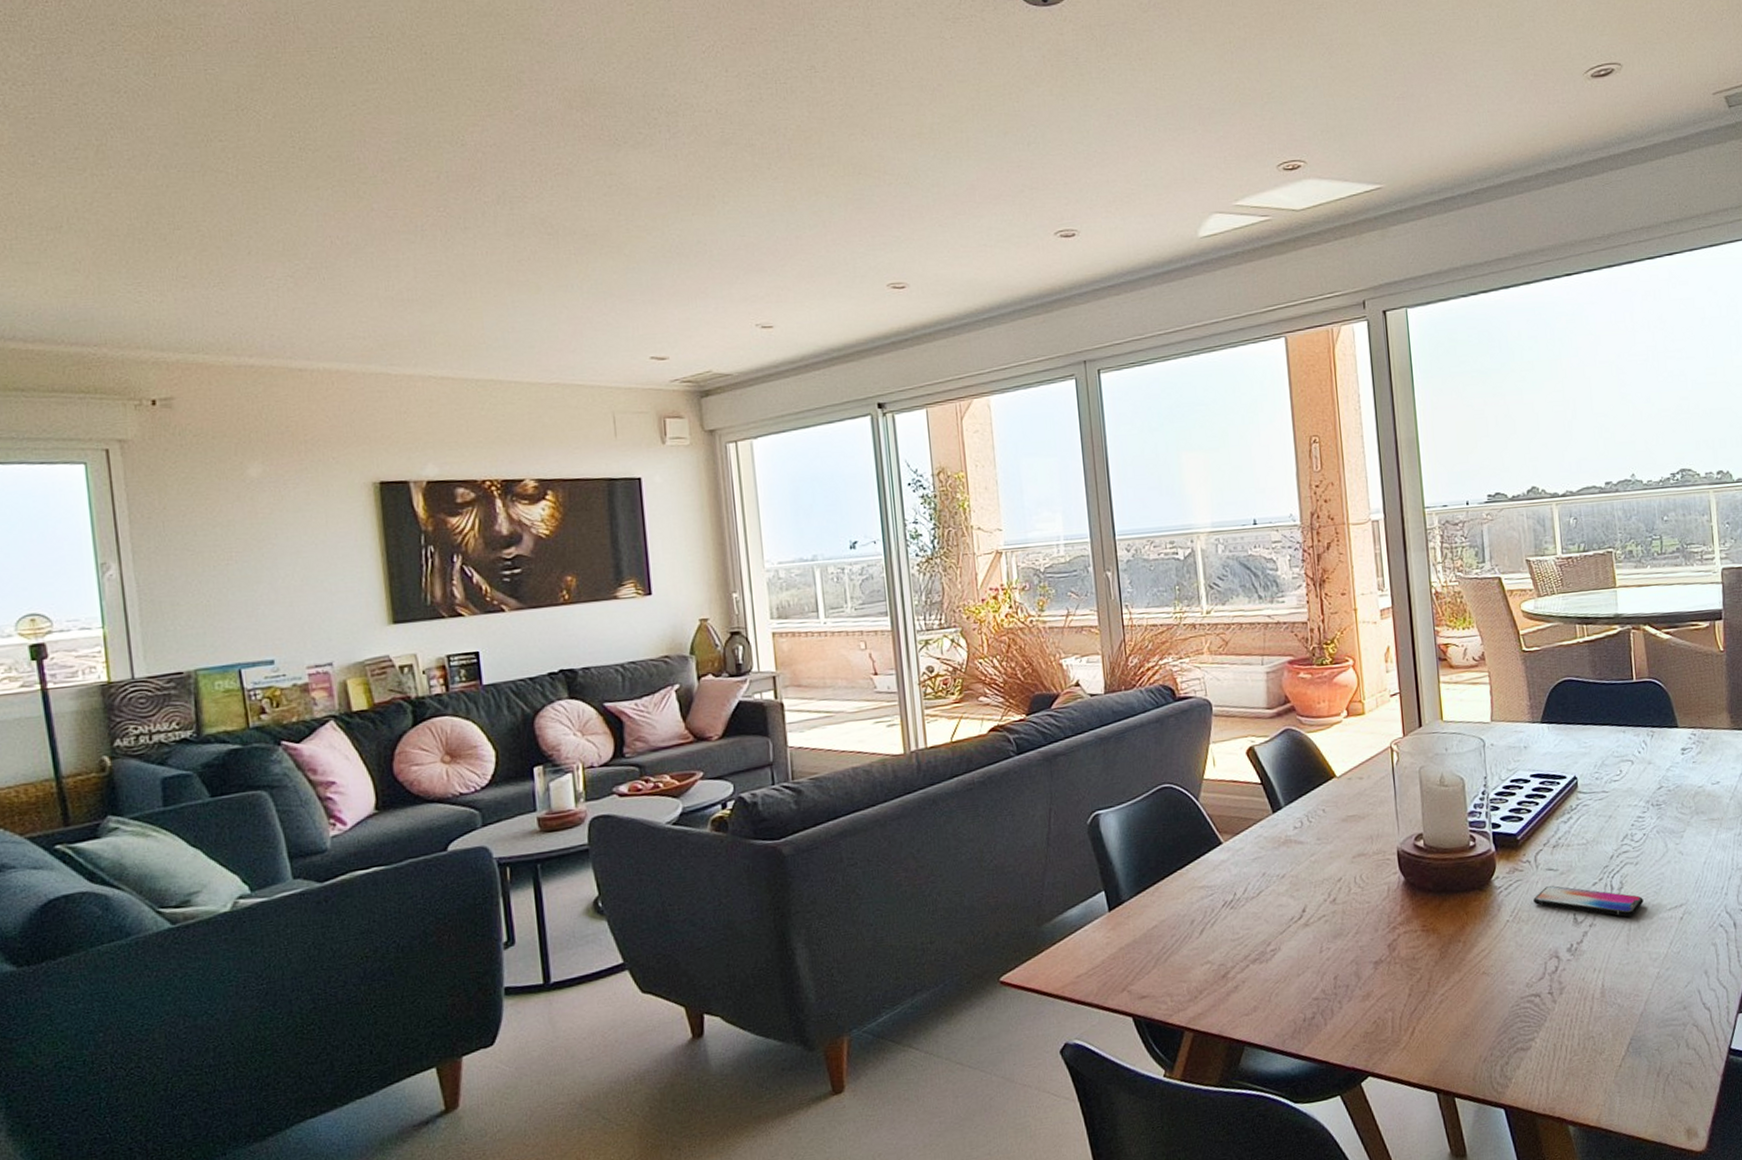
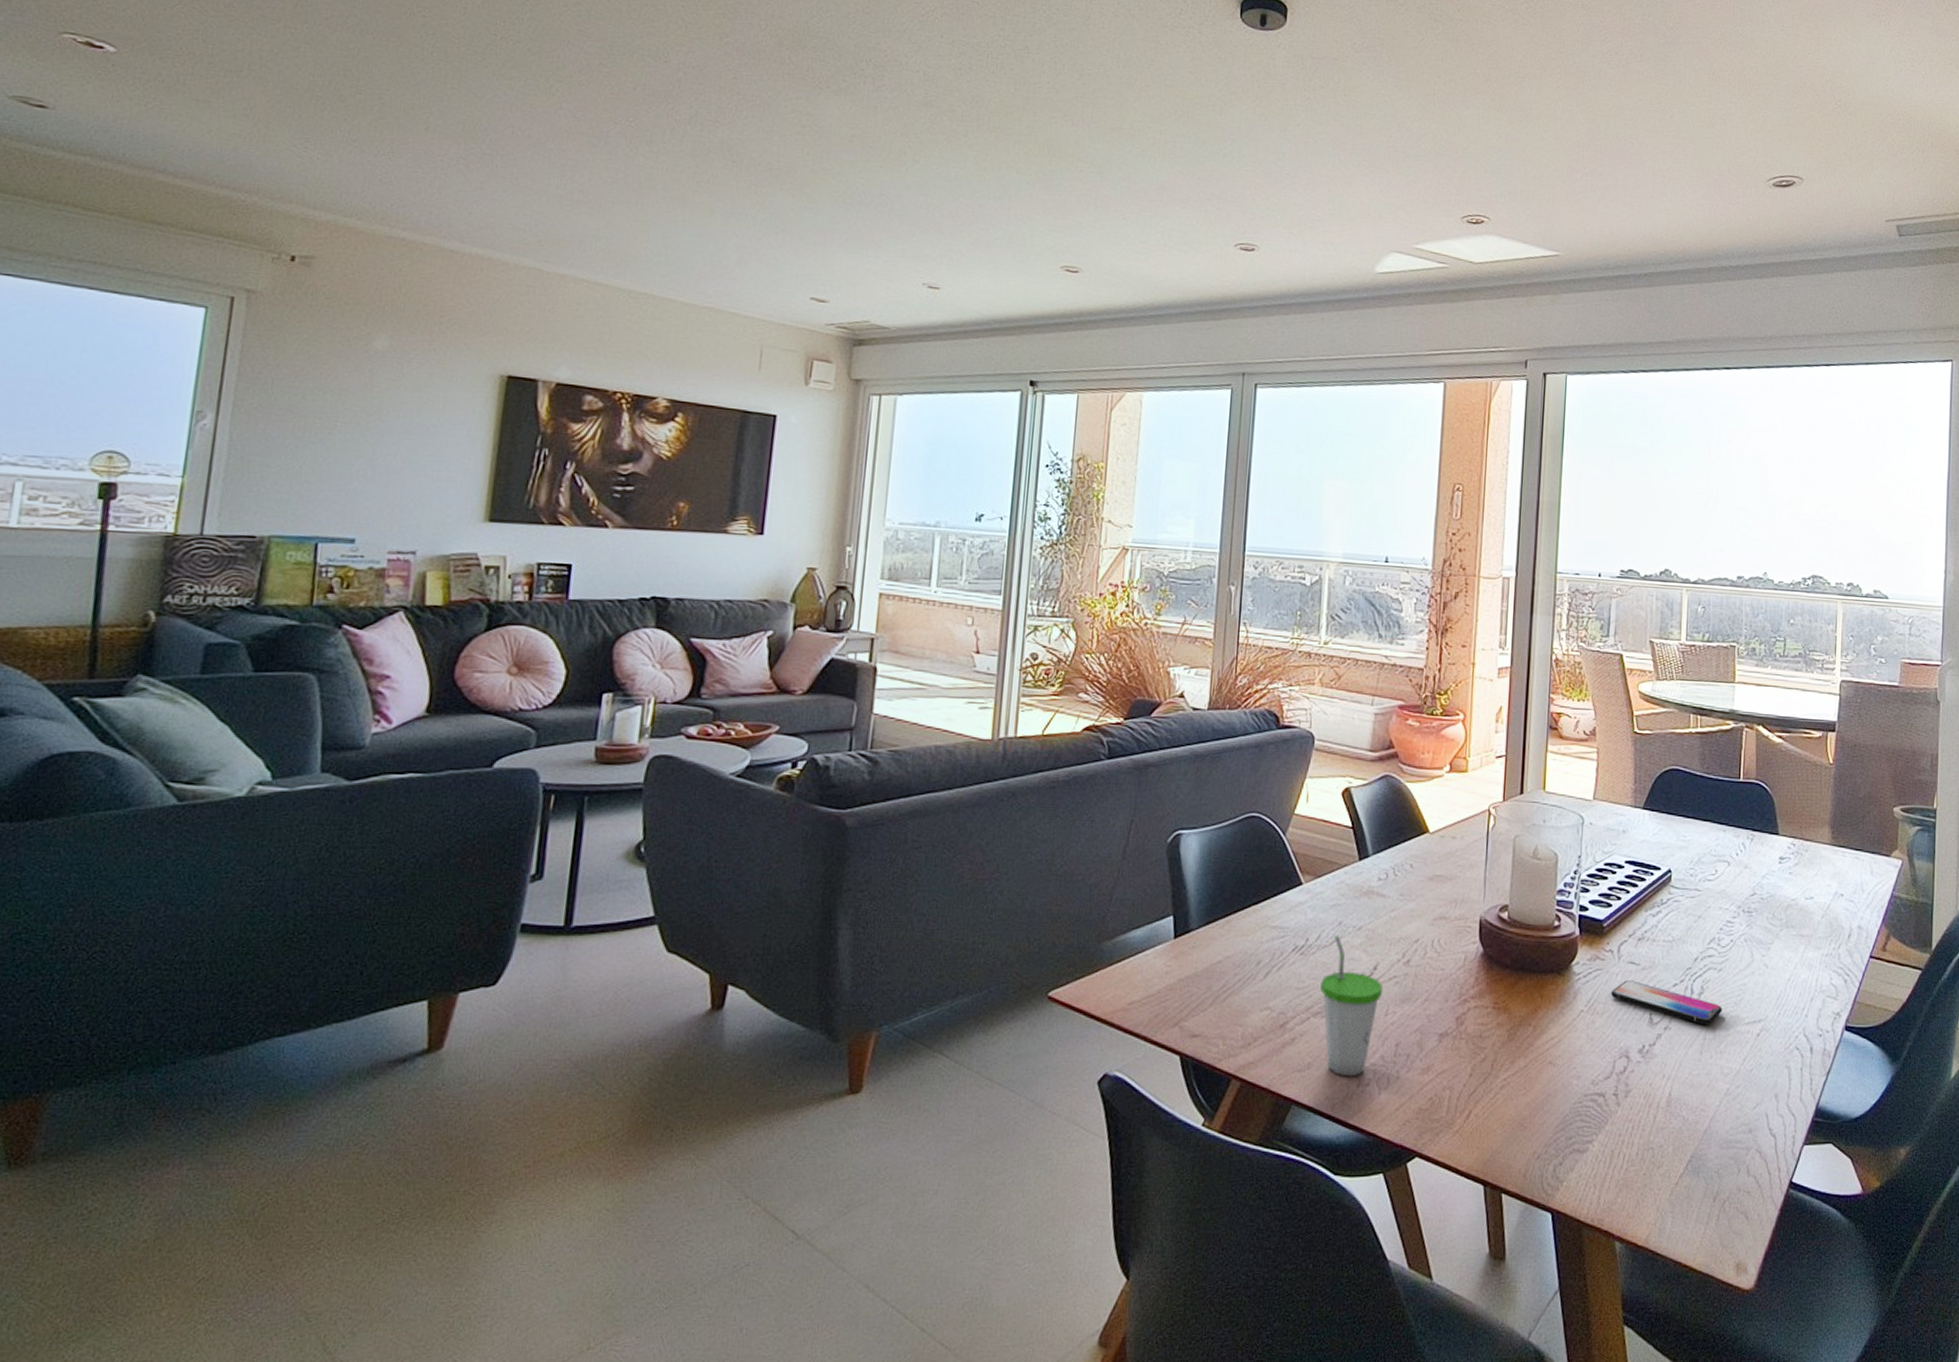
cup: none [1254,885,1315,1014] -> present [1320,935,1384,1077]

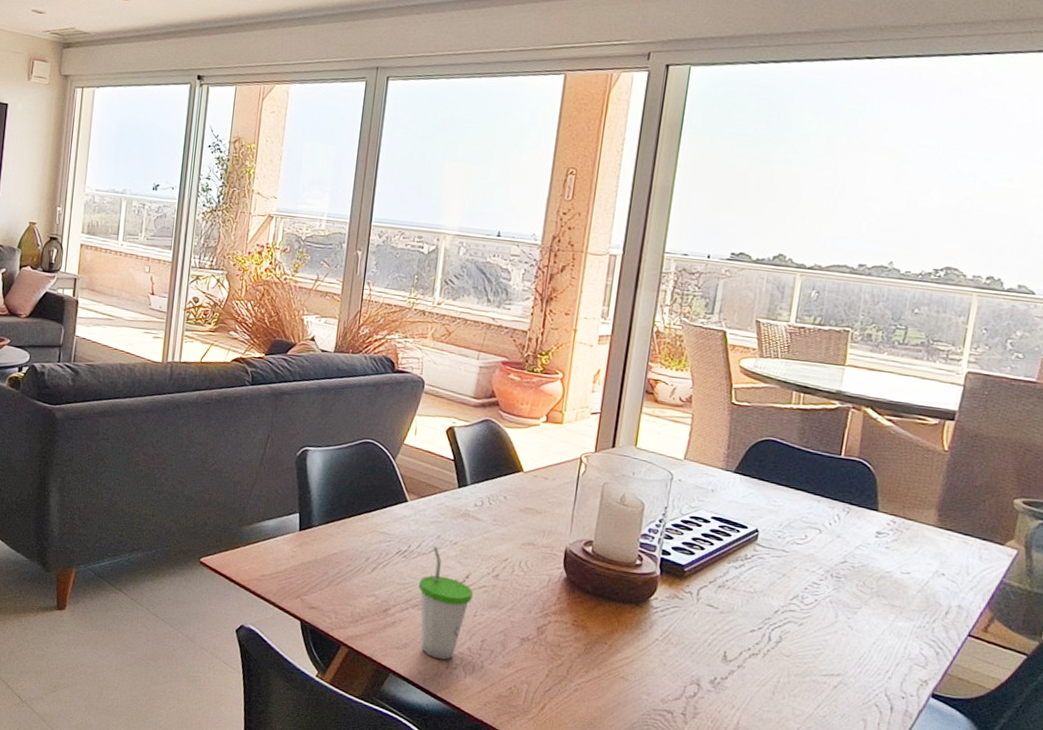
smartphone: present [1611,980,1722,1024] -> none [687,620,800,670]

